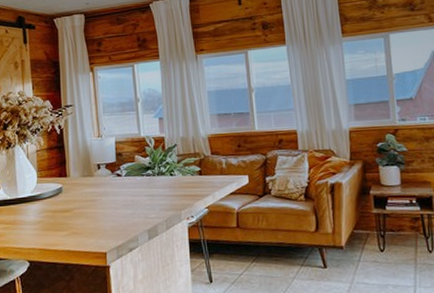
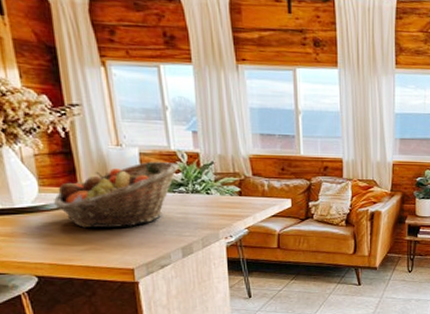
fruit basket: none [48,147,148,214] -> present [54,161,179,228]

